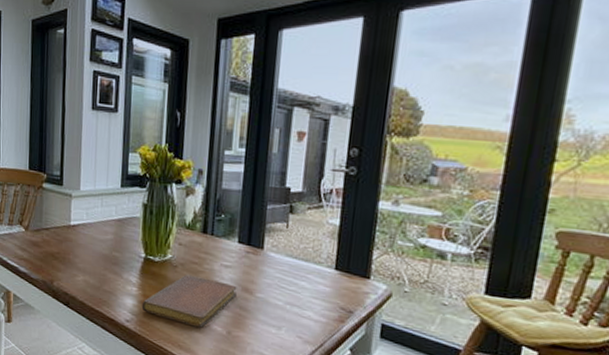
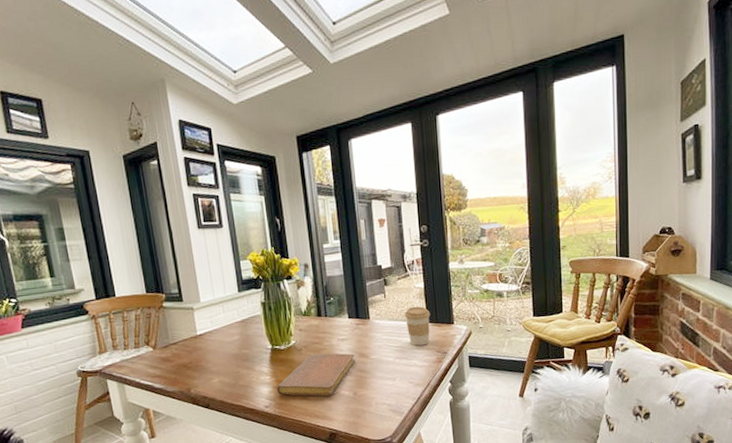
coffee cup: none [307,246,341,297] -> present [404,306,430,346]

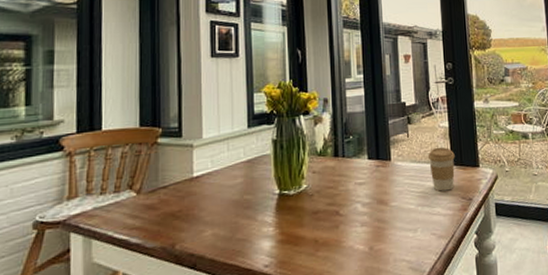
notebook: present [276,353,355,397] -> none [280,199,373,252]

